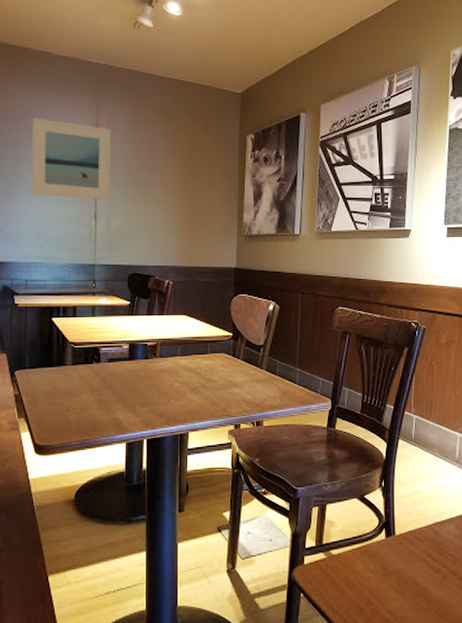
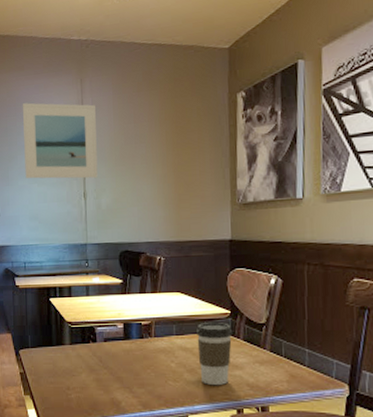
coffee cup: none [200,344,234,404] -> present [197,322,233,386]

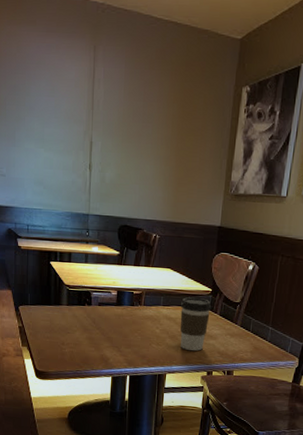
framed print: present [22,103,98,179] -> none [32,62,107,151]

